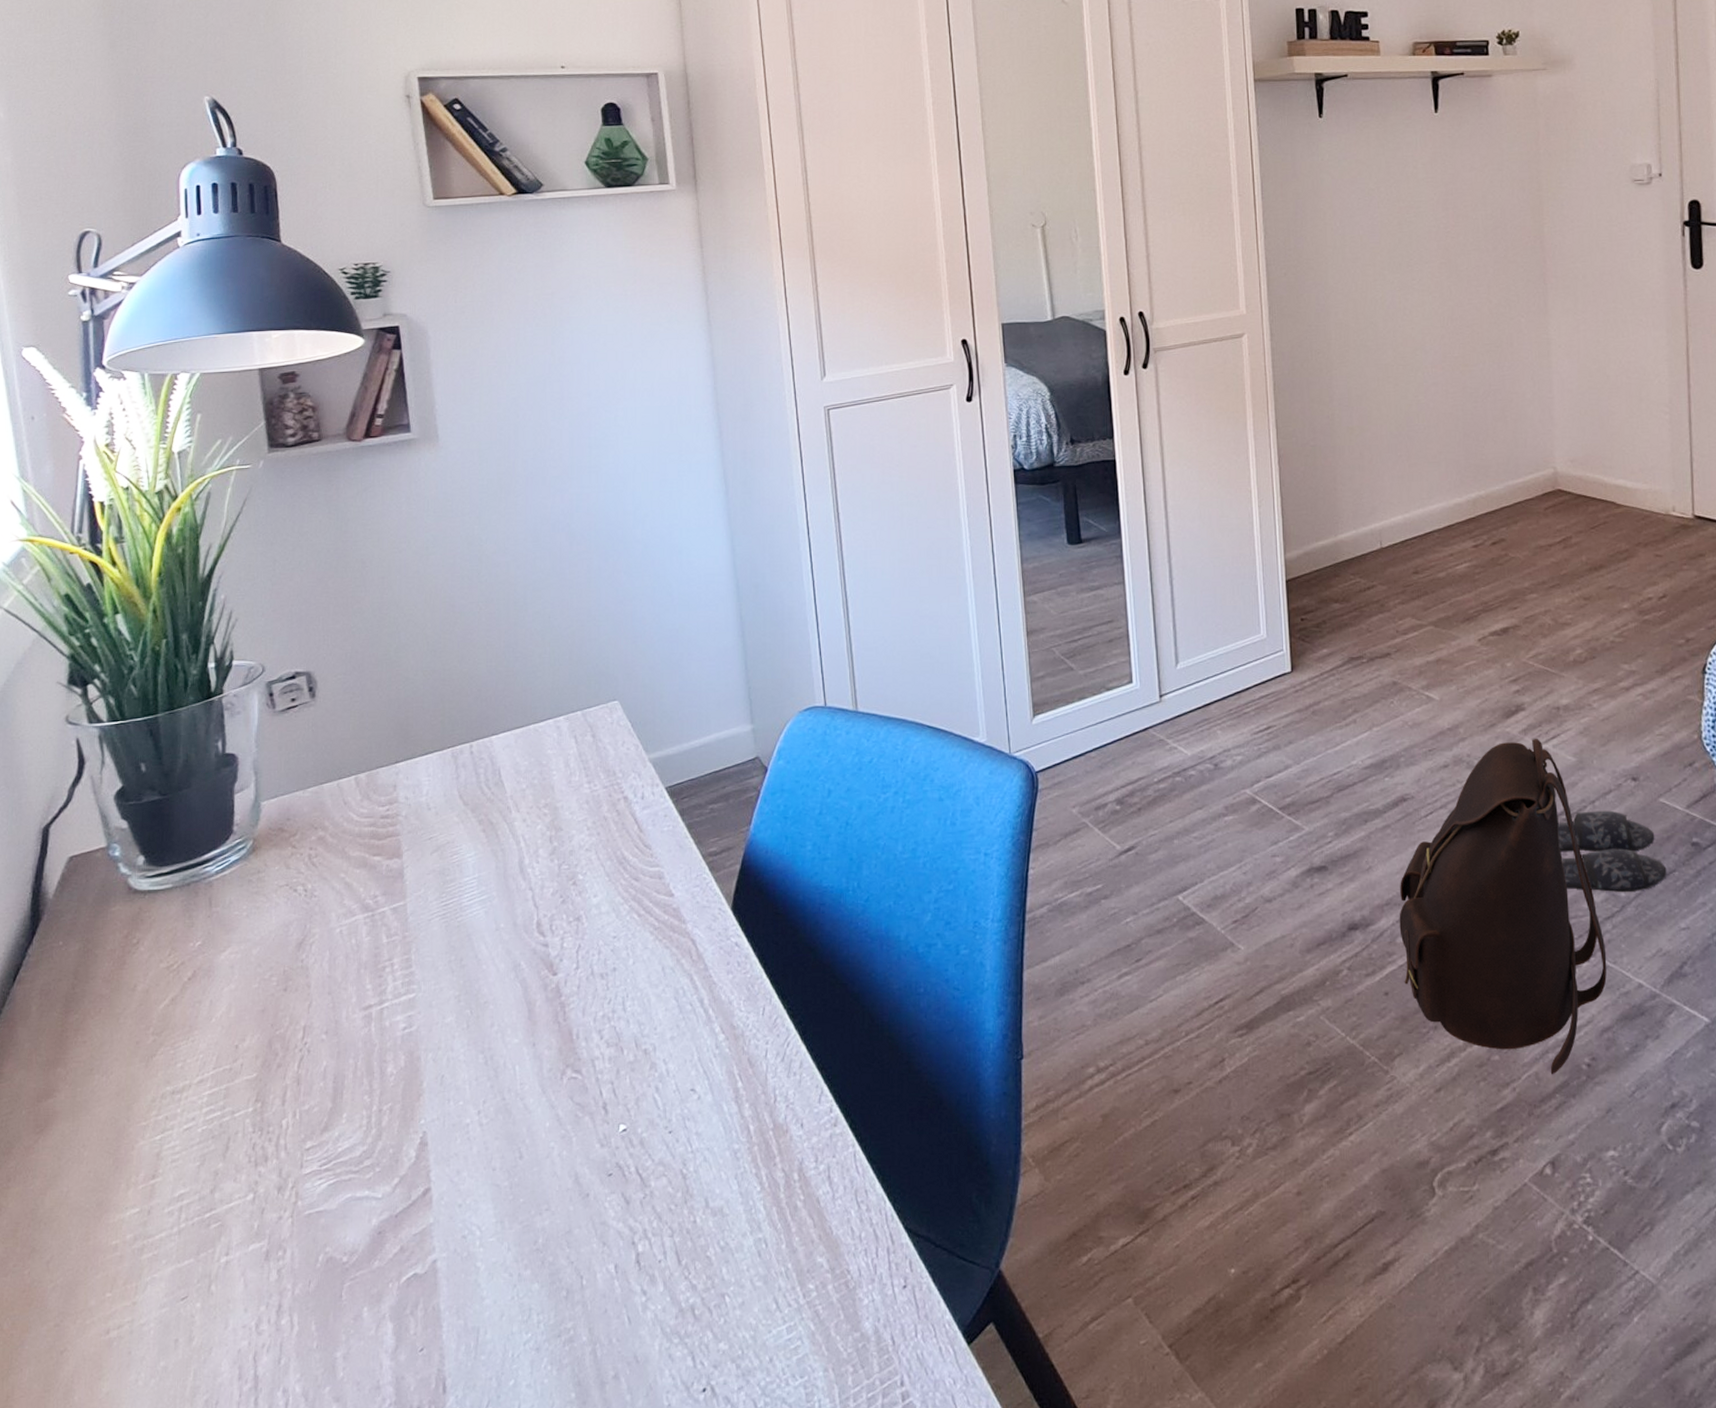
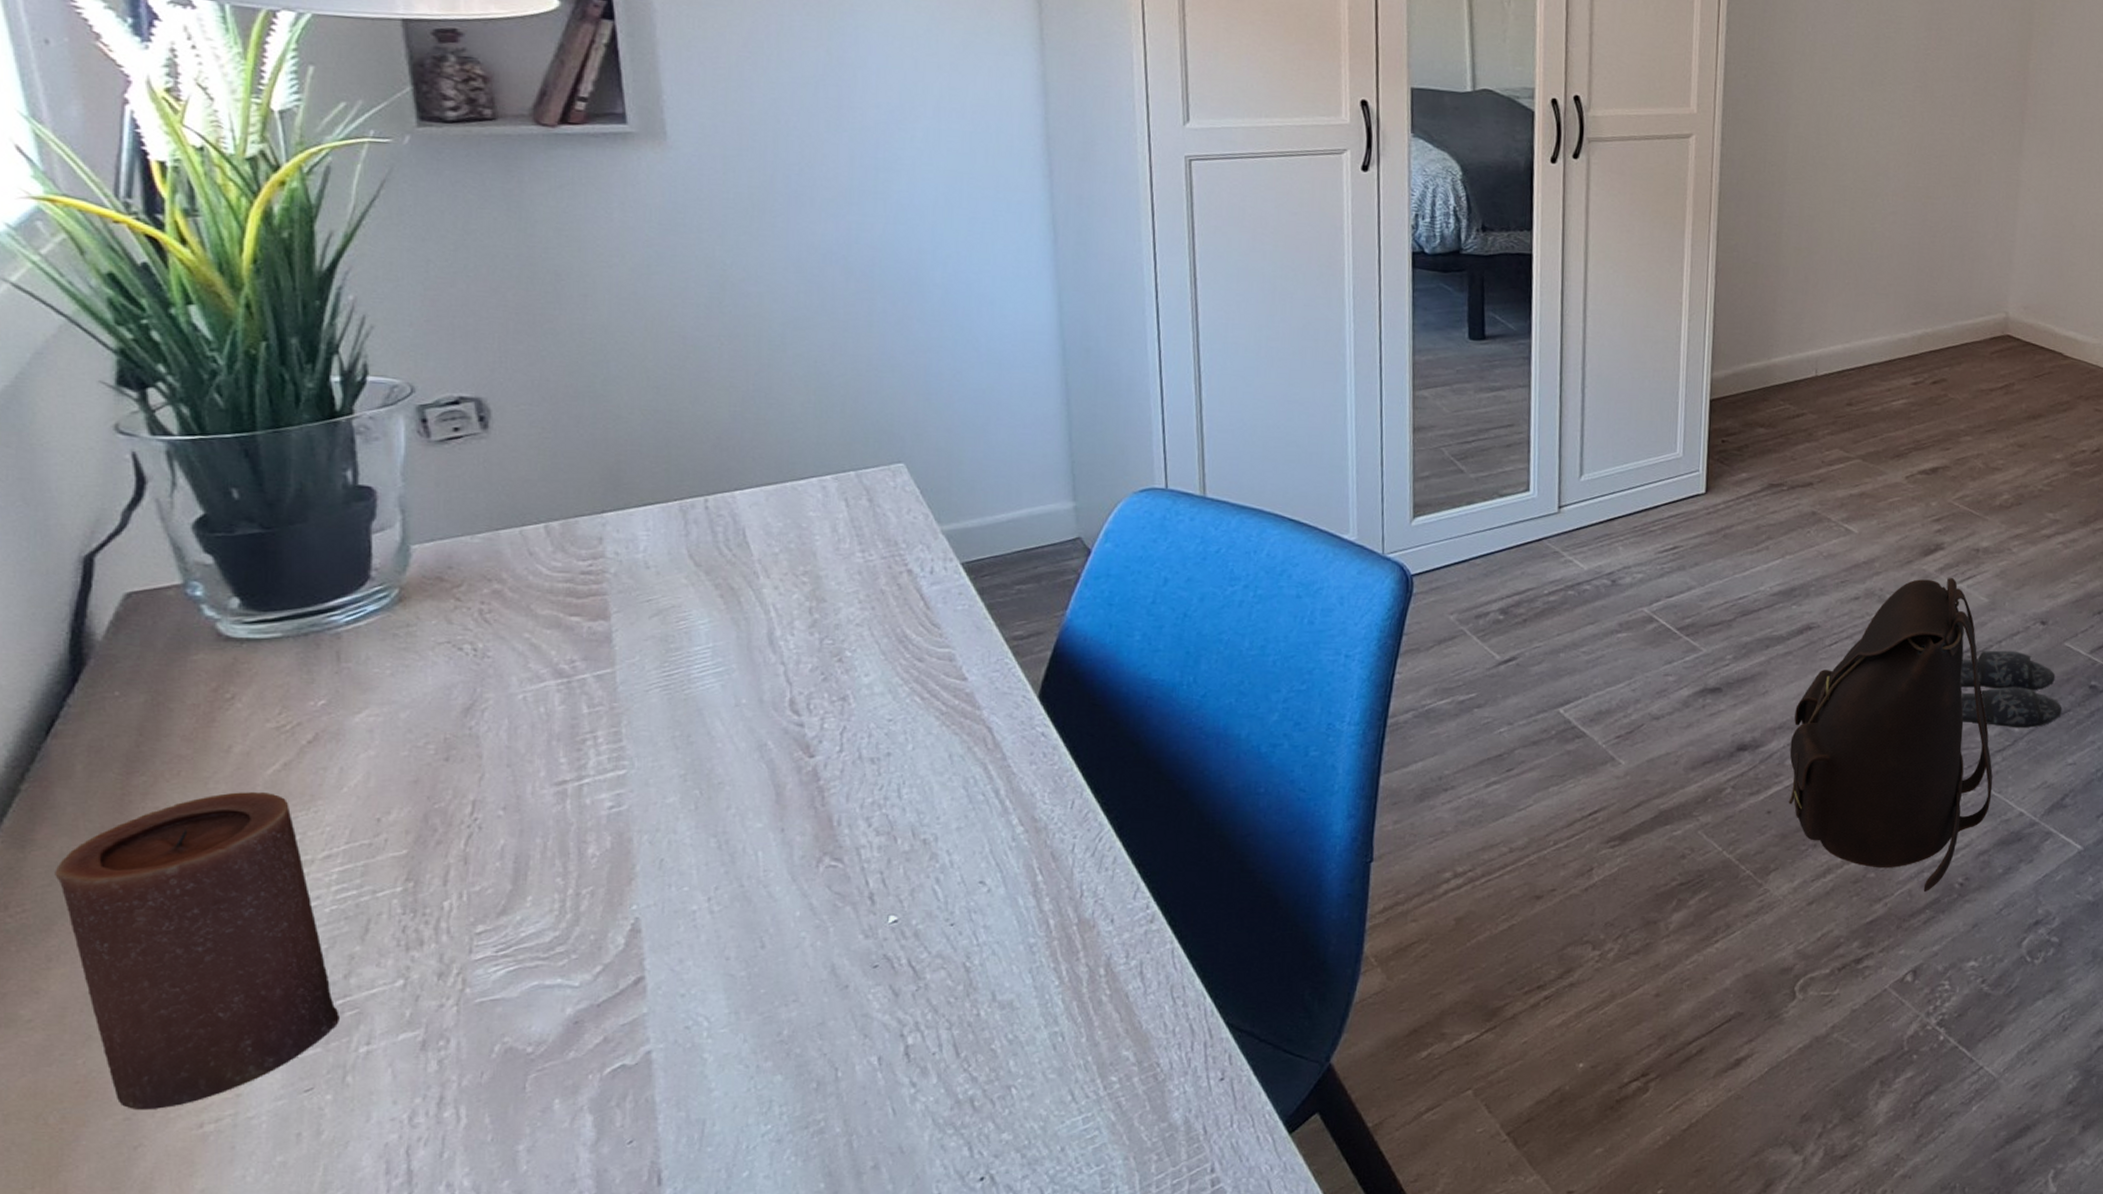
candle: none [15,1025,207,1317] -> present [55,792,339,1111]

